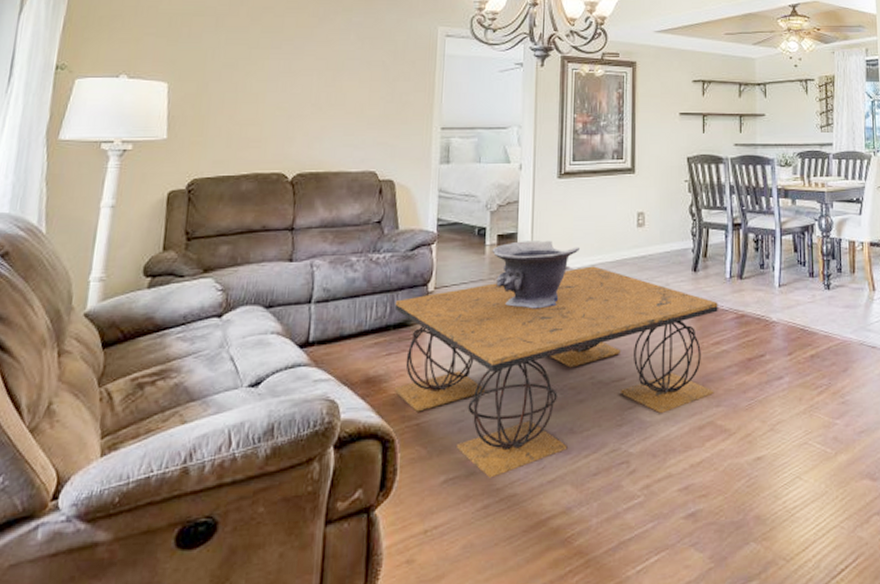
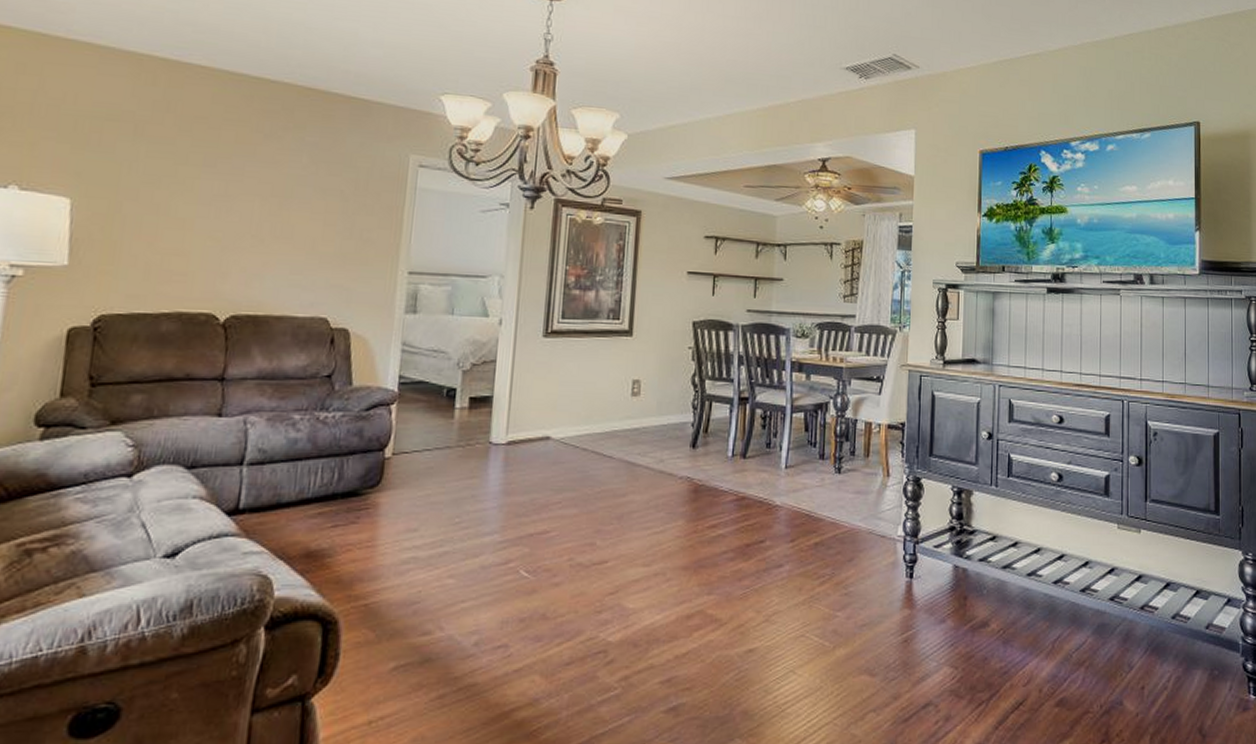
coffee table: present [394,266,718,478] -> none [339,437,717,666]
decorative bowl: present [492,240,580,309] -> none [462,405,564,482]

